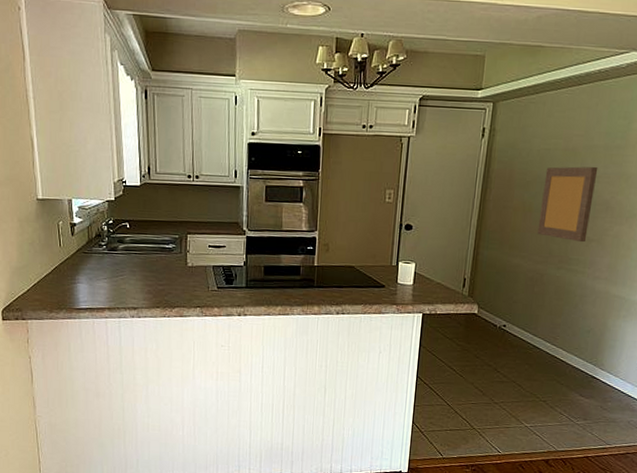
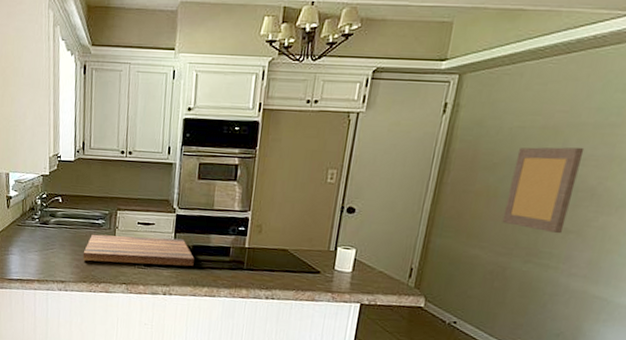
cutting board: none [154,259,267,287] -> present [82,234,195,267]

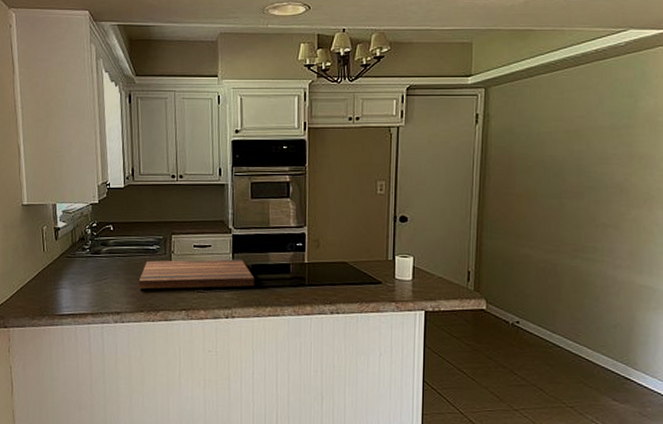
wall art: present [502,147,585,234] -> none [545,147,606,229]

